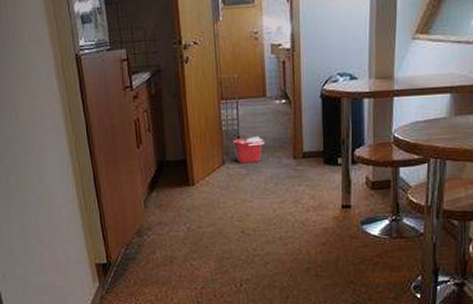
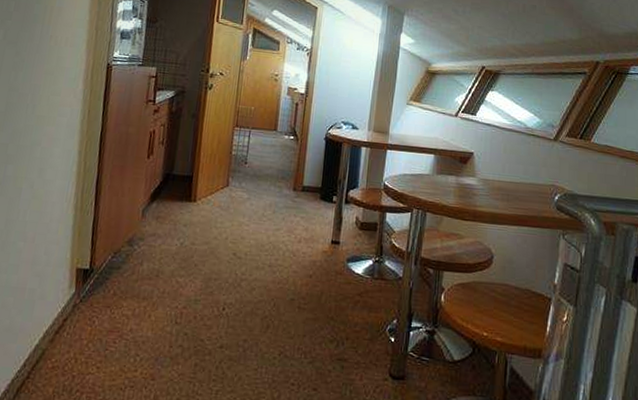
bucket: present [231,135,265,164] -> none [238,164,269,189]

